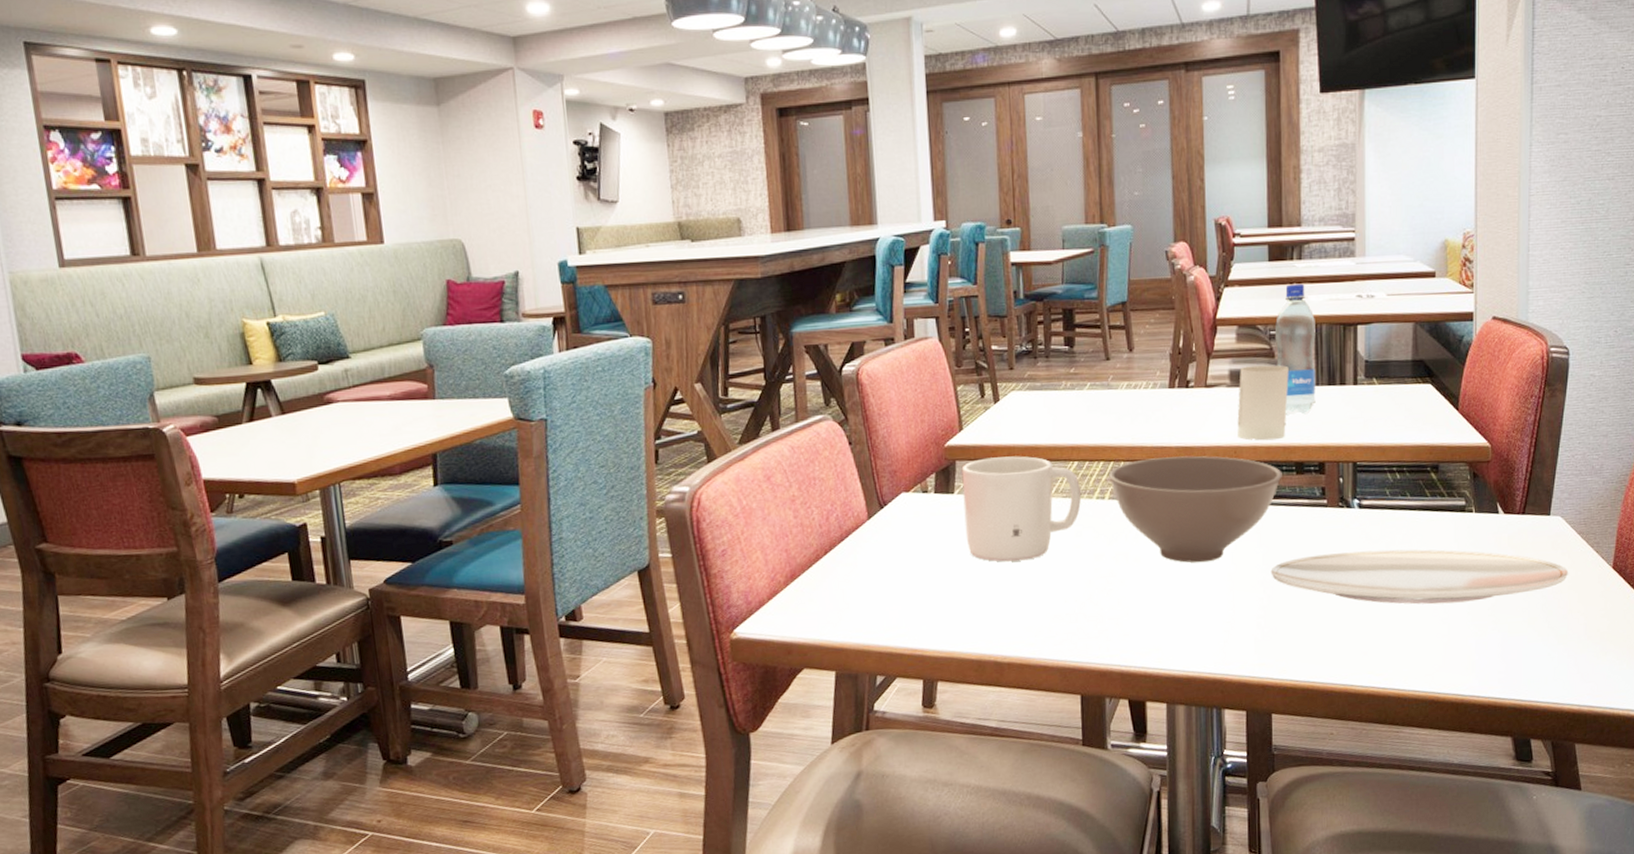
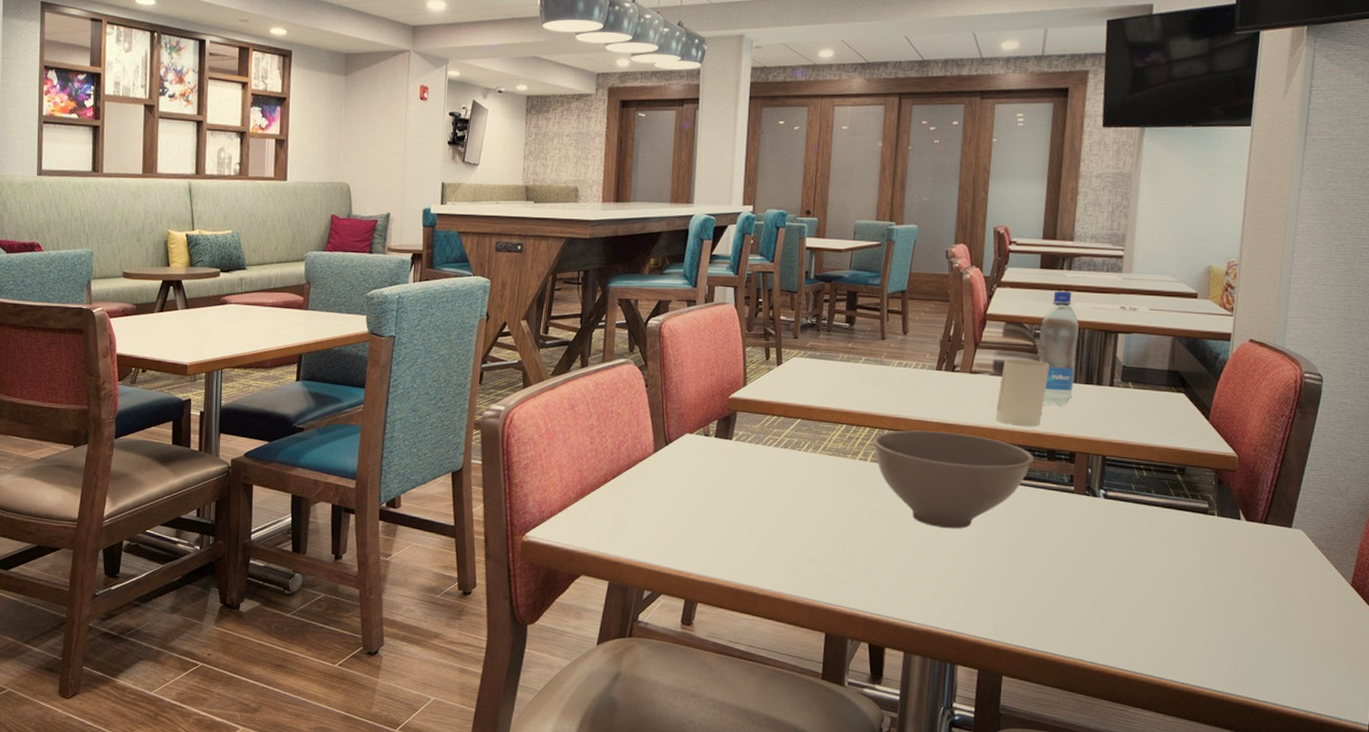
mug: present [961,456,1082,562] -> none [738,412,847,506]
plate: present [1270,549,1569,605] -> none [1014,536,1306,598]

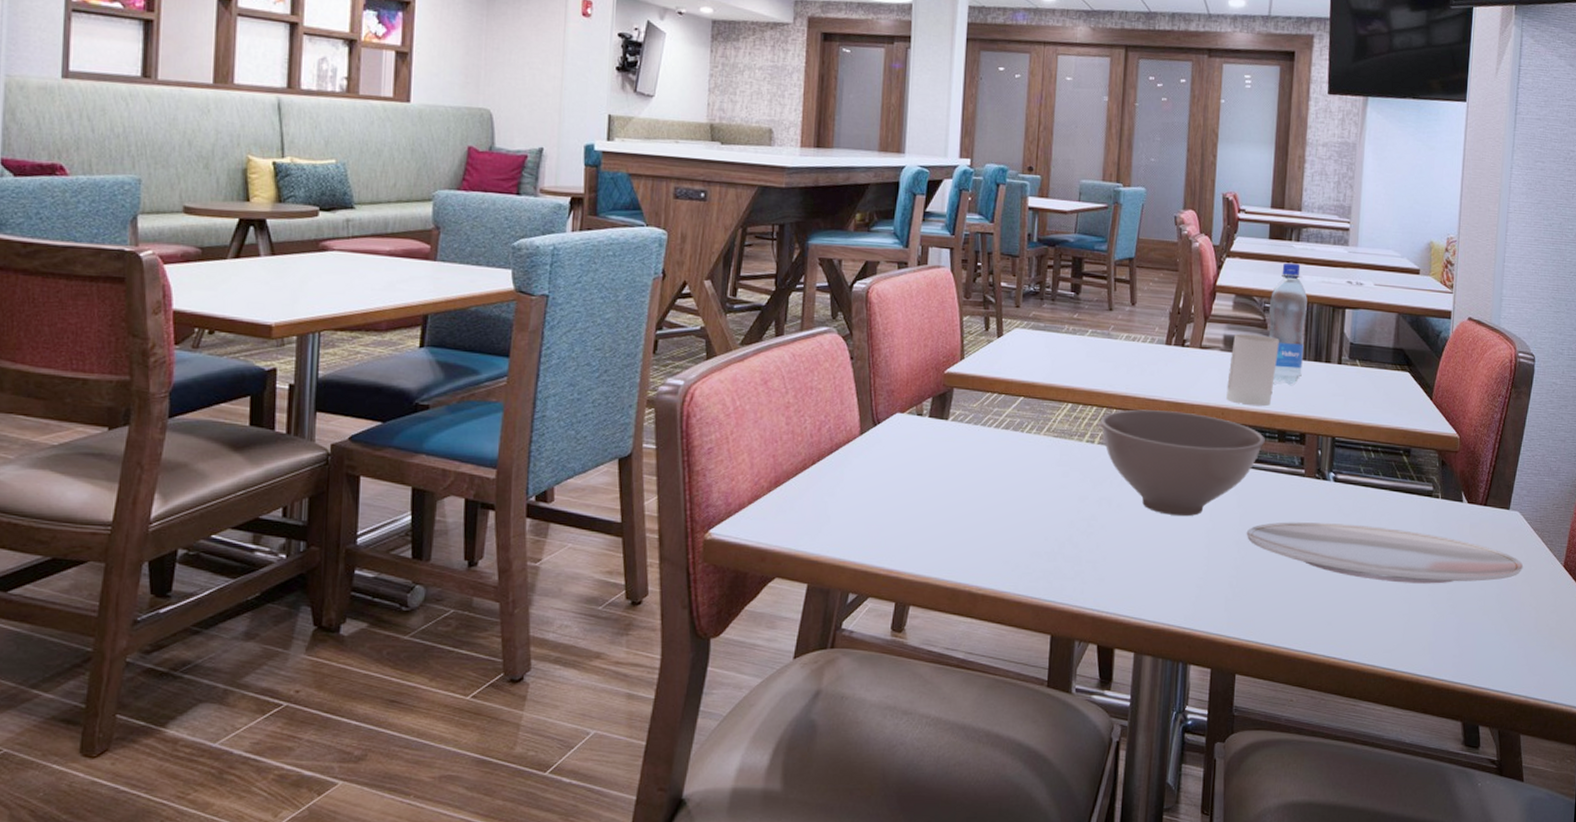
plate: none [1014,536,1306,598] -> present [1246,522,1524,584]

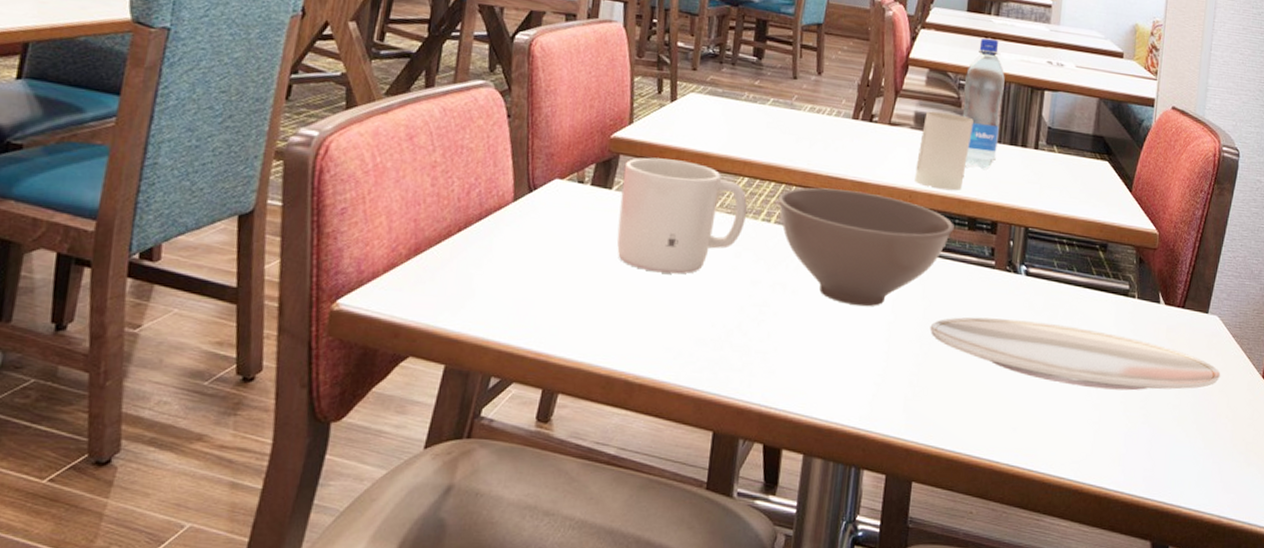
mug: none [955,389,1073,494] -> present [616,157,747,274]

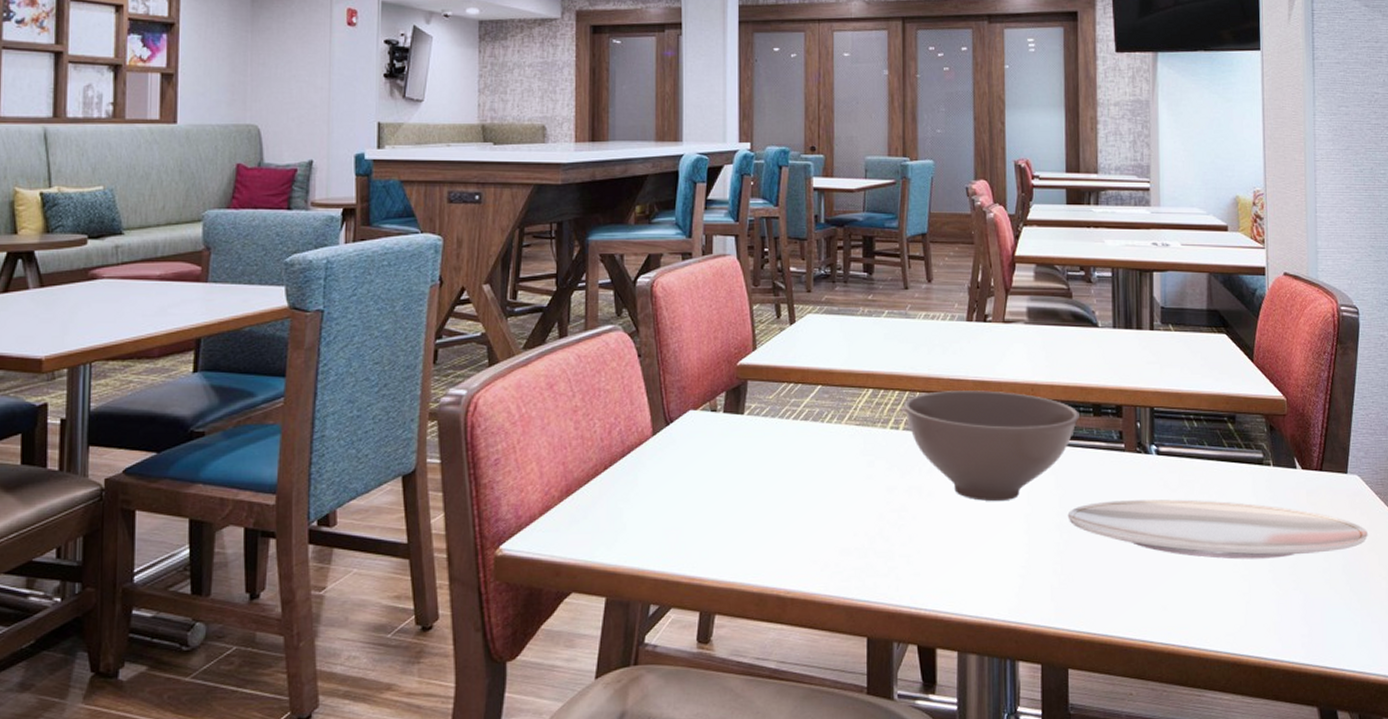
mug: present [616,157,747,274] -> none [753,379,876,489]
cup: present [915,111,974,192] -> none [1034,305,1086,380]
bottle: present [962,38,1005,171] -> none [1072,228,1113,357]

